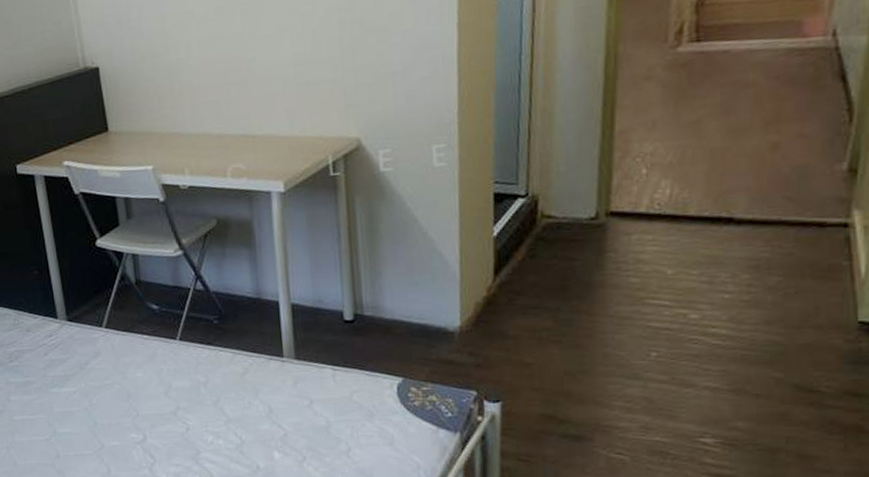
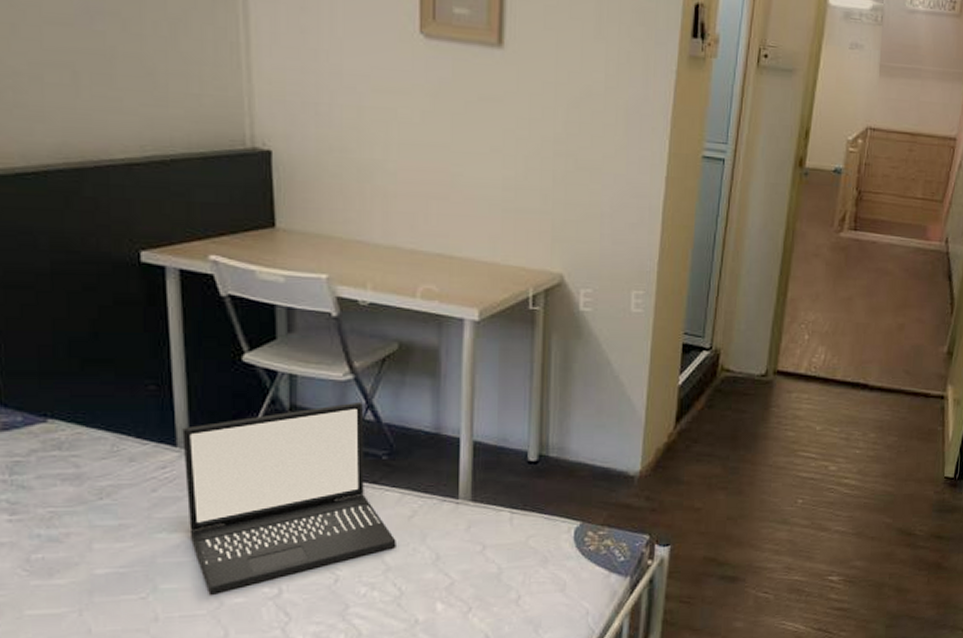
laptop: none [60,273,234,438] -> present [182,401,396,595]

